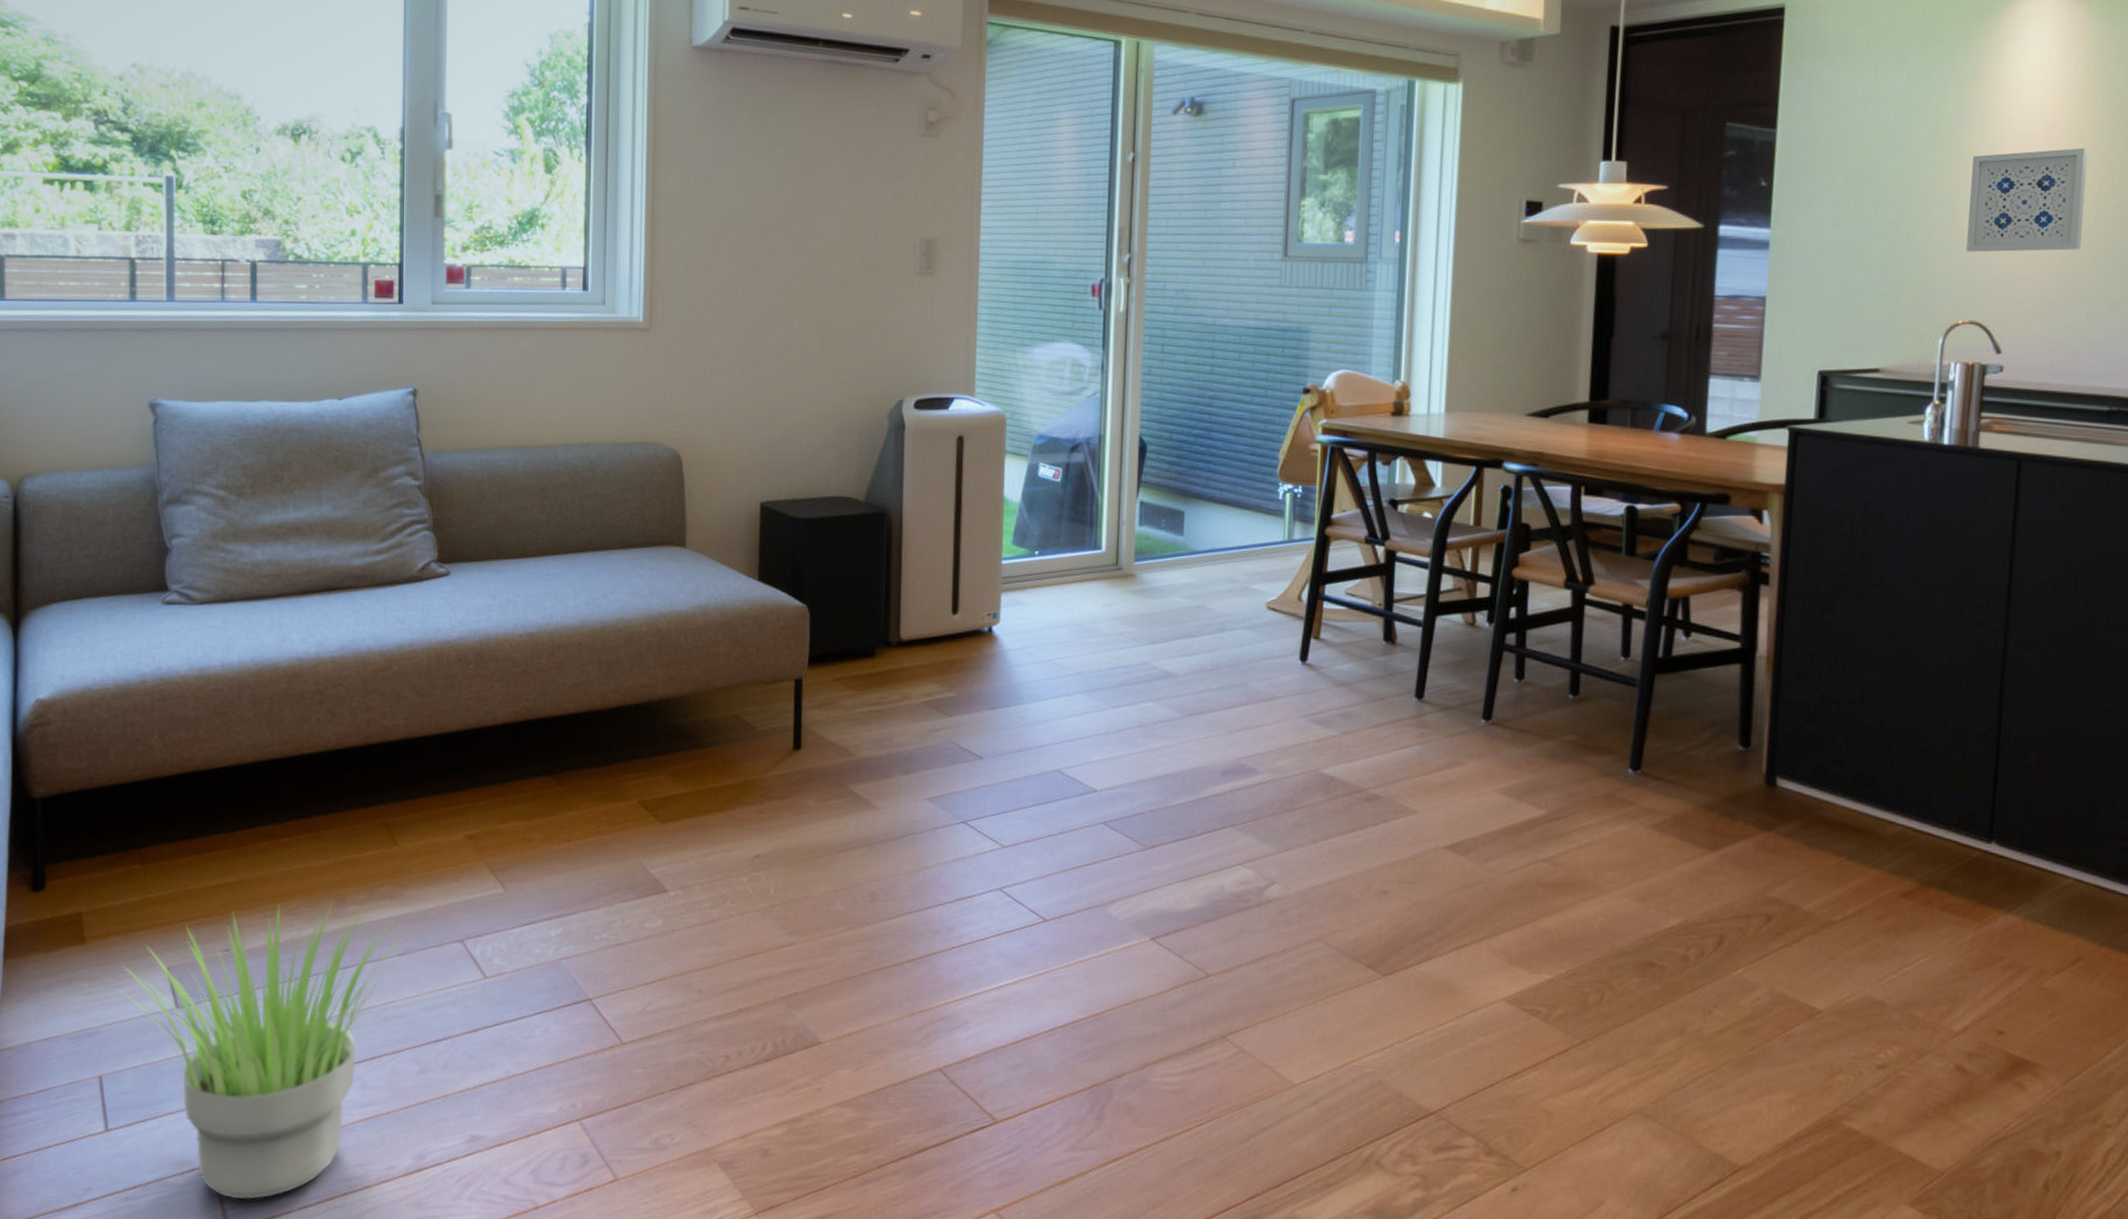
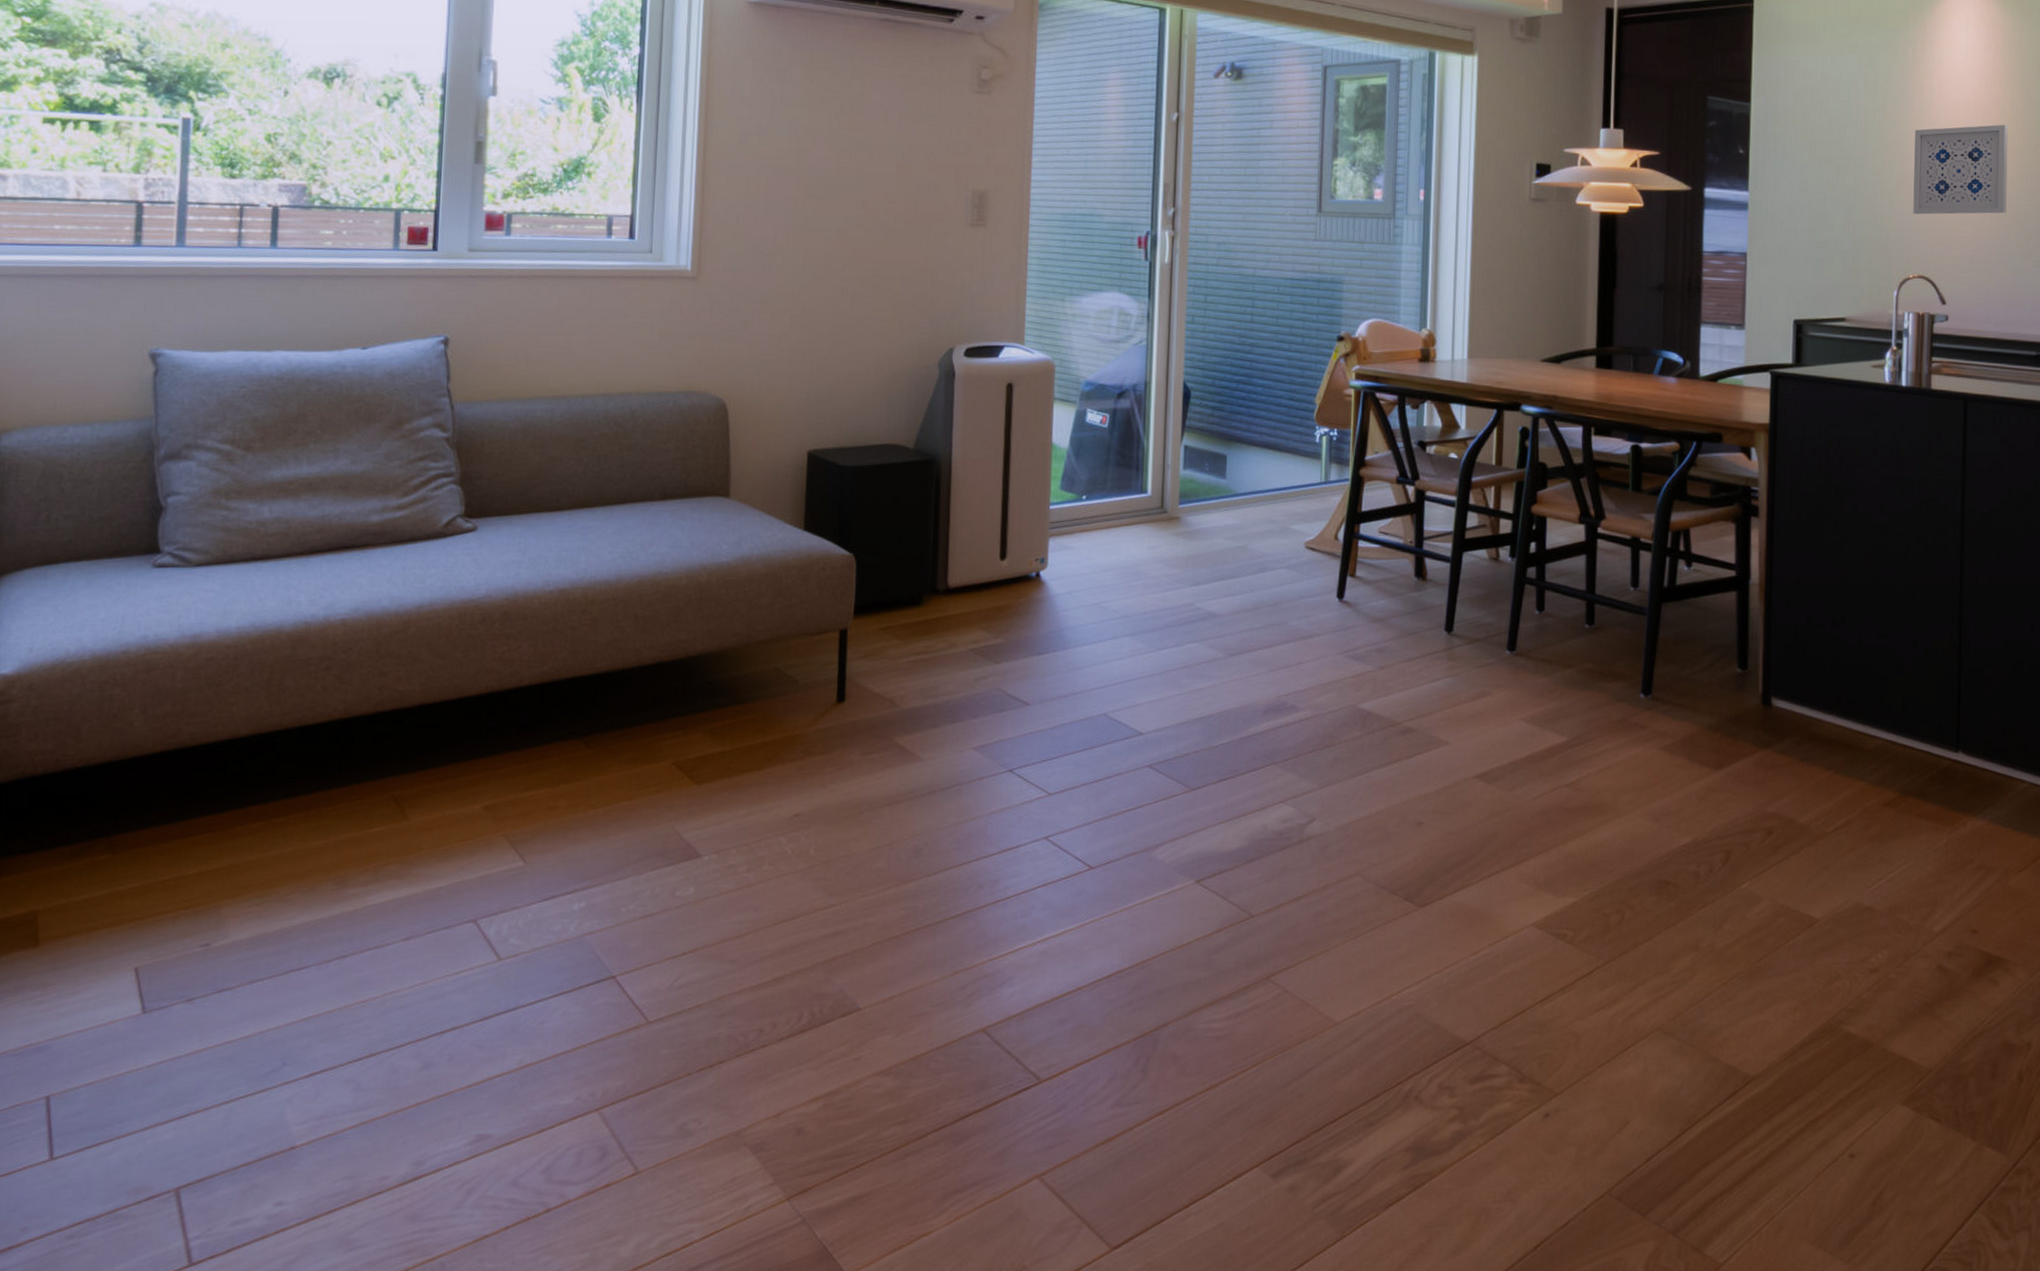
potted plant: present [117,904,404,1200] -> none [74,888,410,1227]

